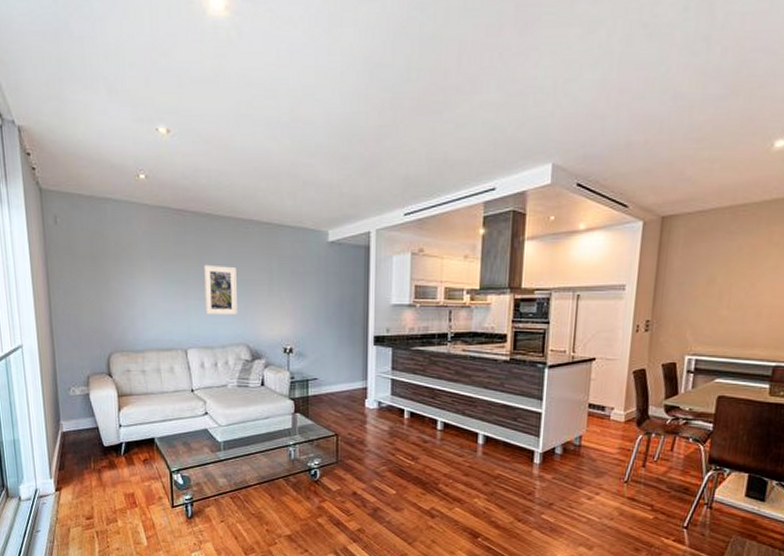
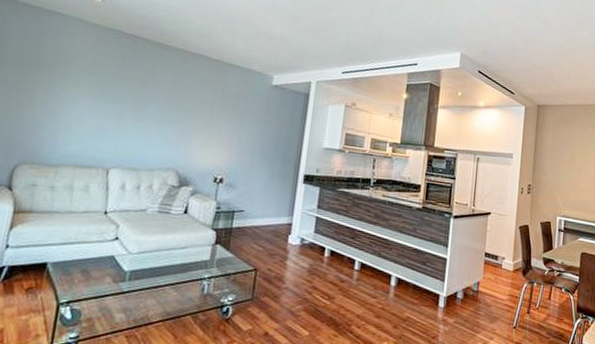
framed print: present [204,264,237,316] -> none [138,88,179,141]

